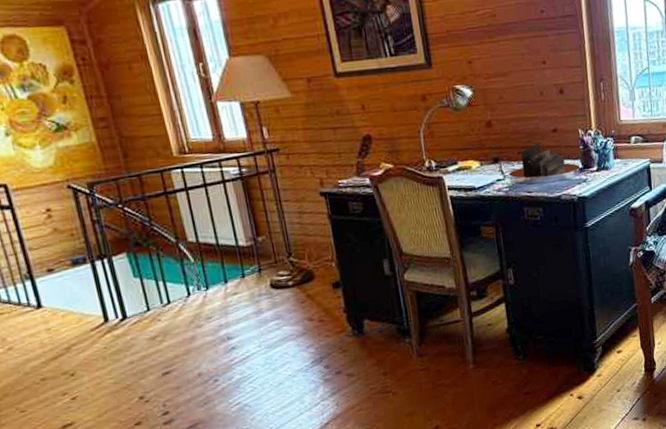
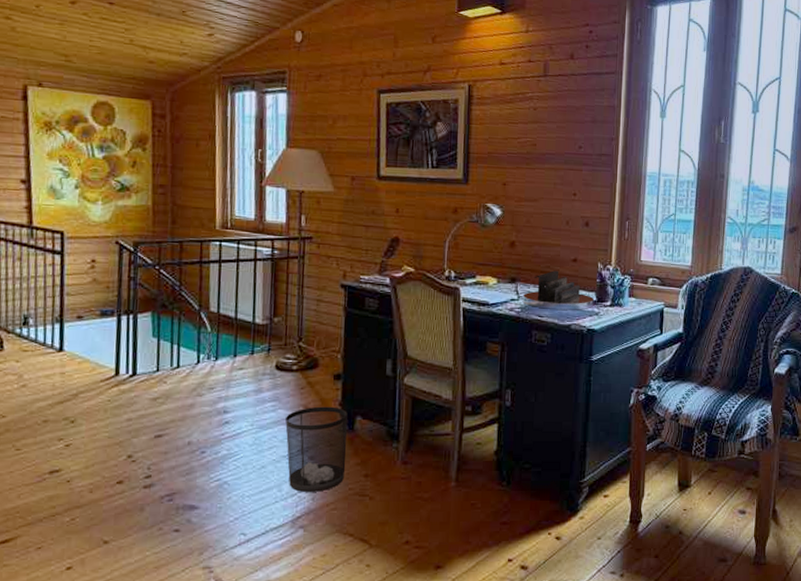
waste bin: none [292,314,364,401] -> present [285,406,348,492]

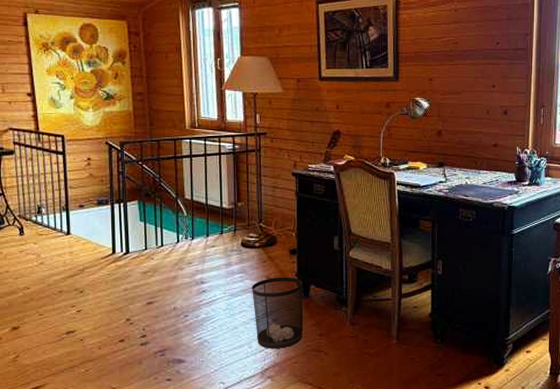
desk organizer: present [522,270,595,311] -> none [449,155,514,191]

